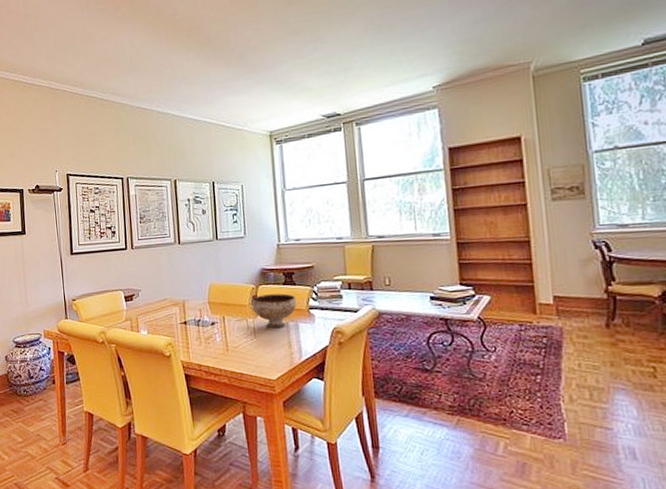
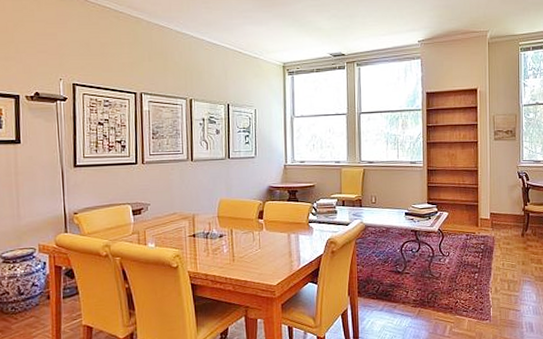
bowl: present [251,293,297,329] -> none [258,209,299,240]

